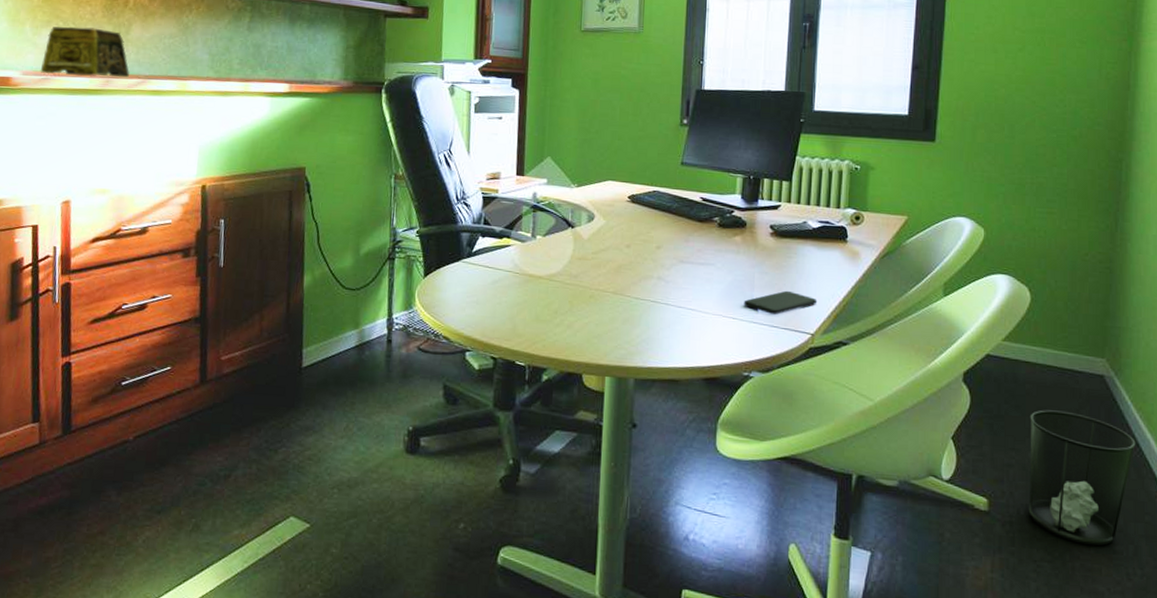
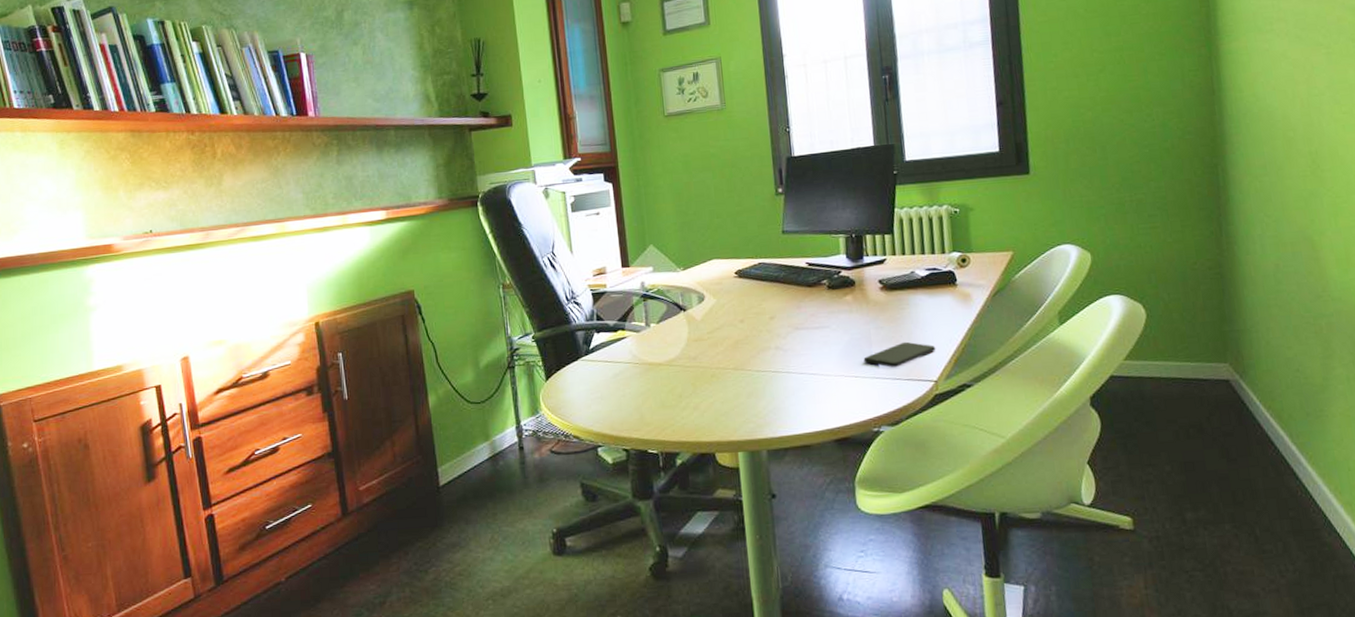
decorative box: present [40,26,130,78] -> none [140,183,229,236]
waste bin: present [1028,410,1136,547] -> none [1161,420,1270,549]

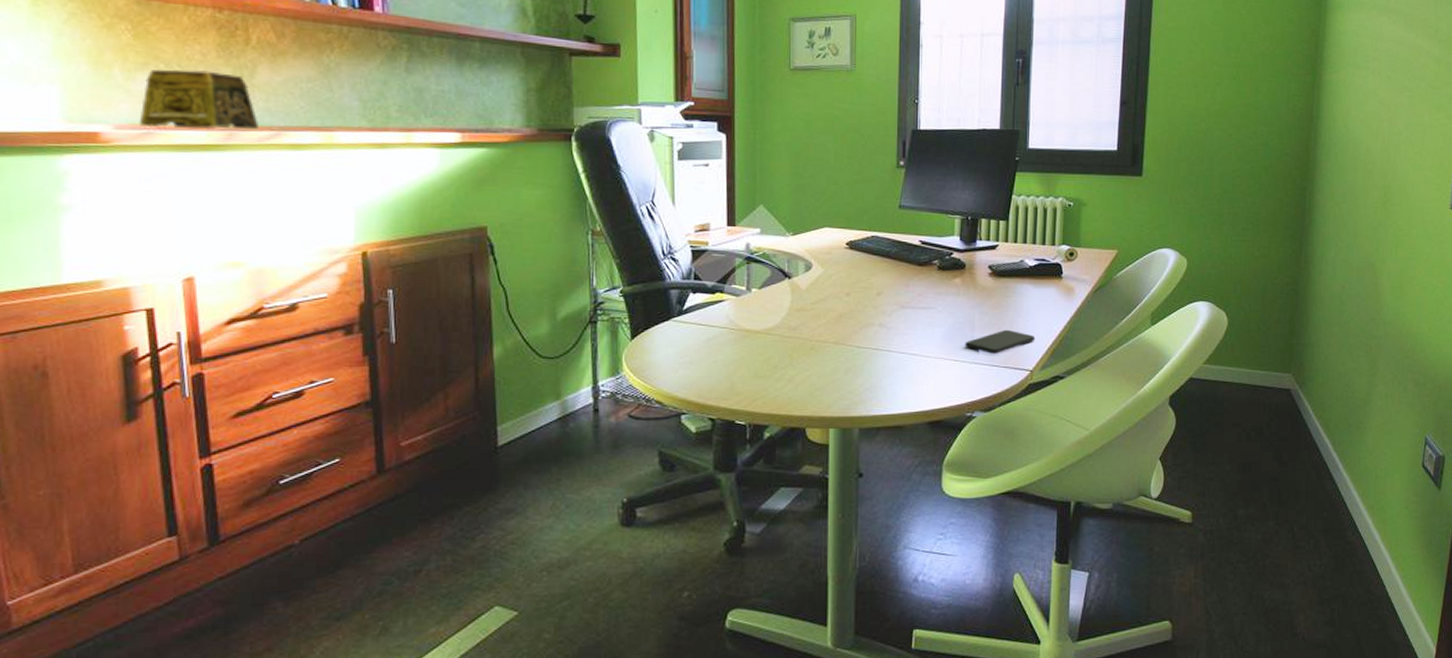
decorative box: none [140,183,229,236] -> present [138,69,260,130]

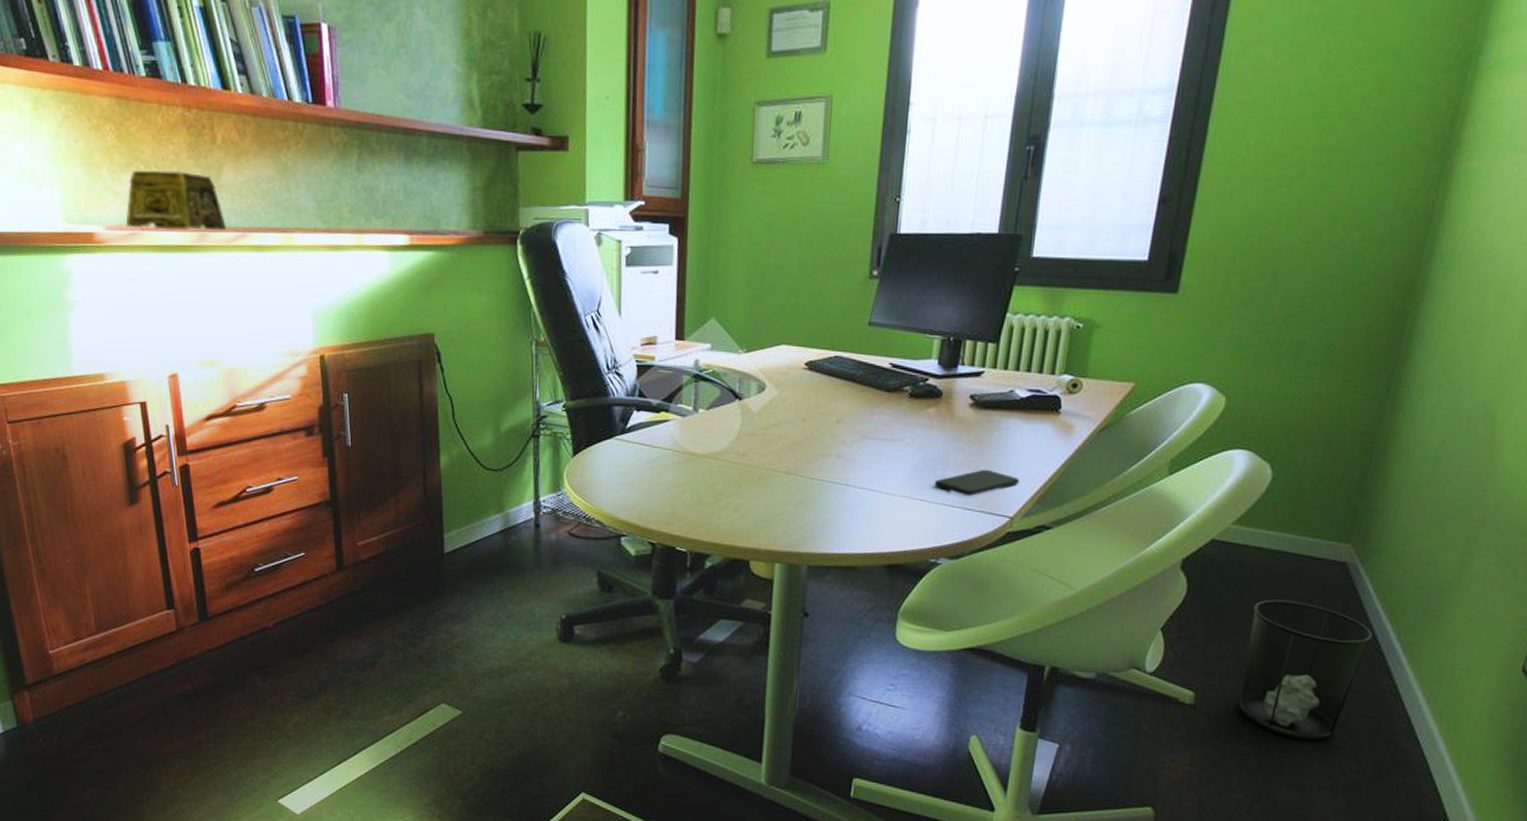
waste bin: none [1226,425,1316,545] -> present [1239,599,1373,742]

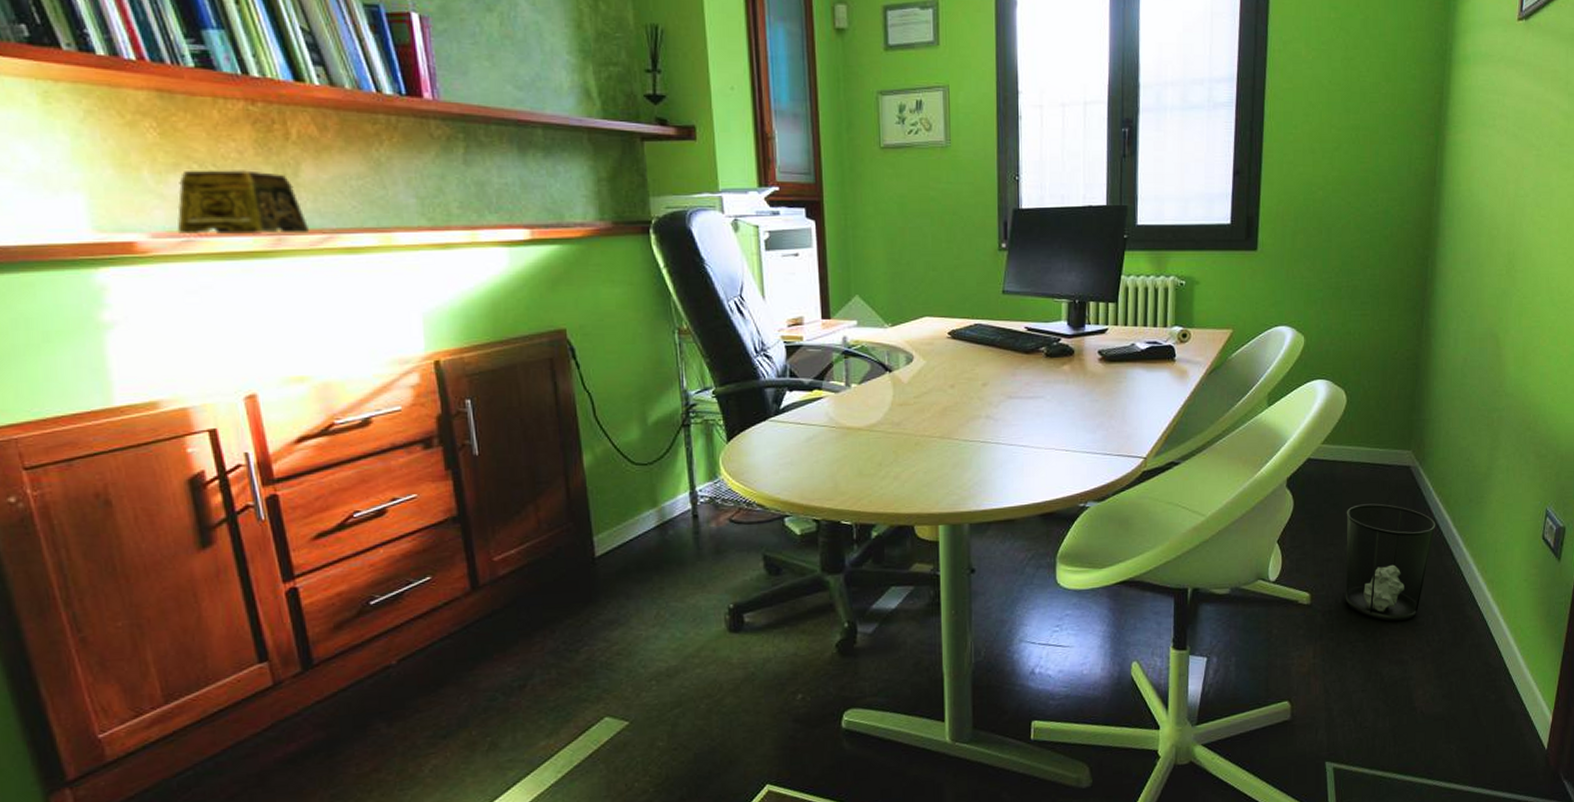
smartphone: present [934,469,1020,496] -> none [1076,416,1149,442]

